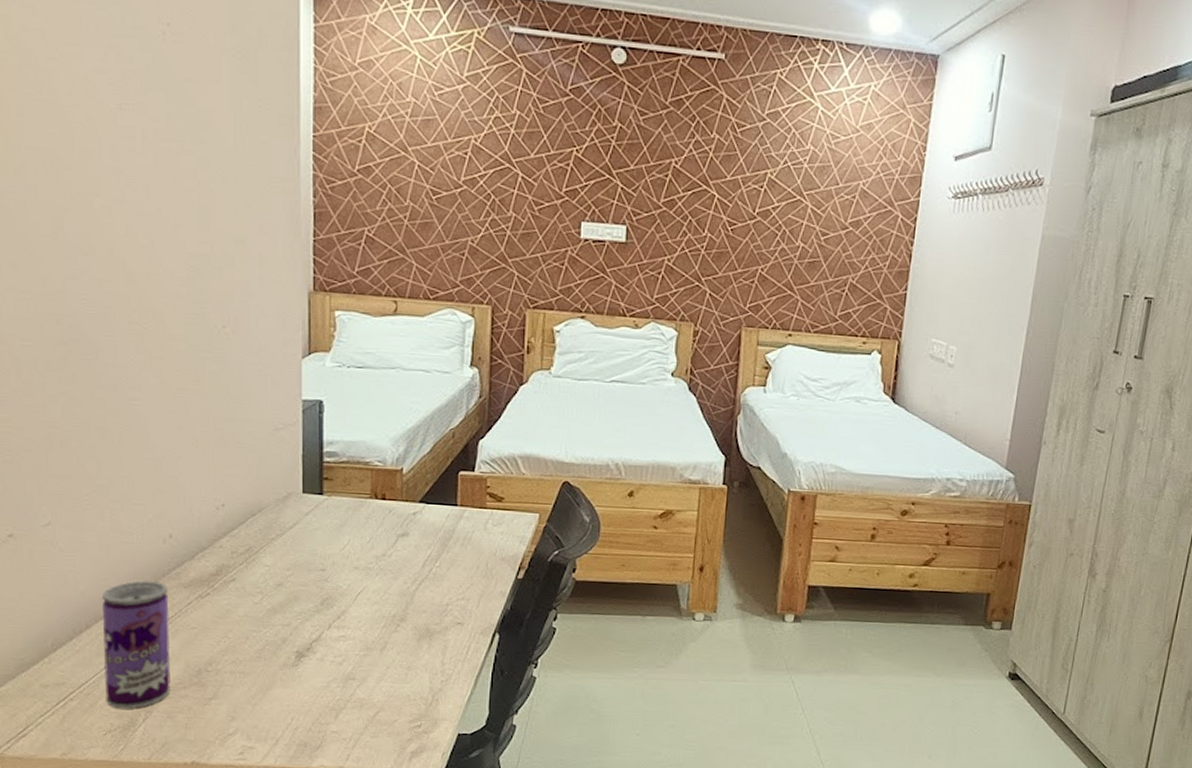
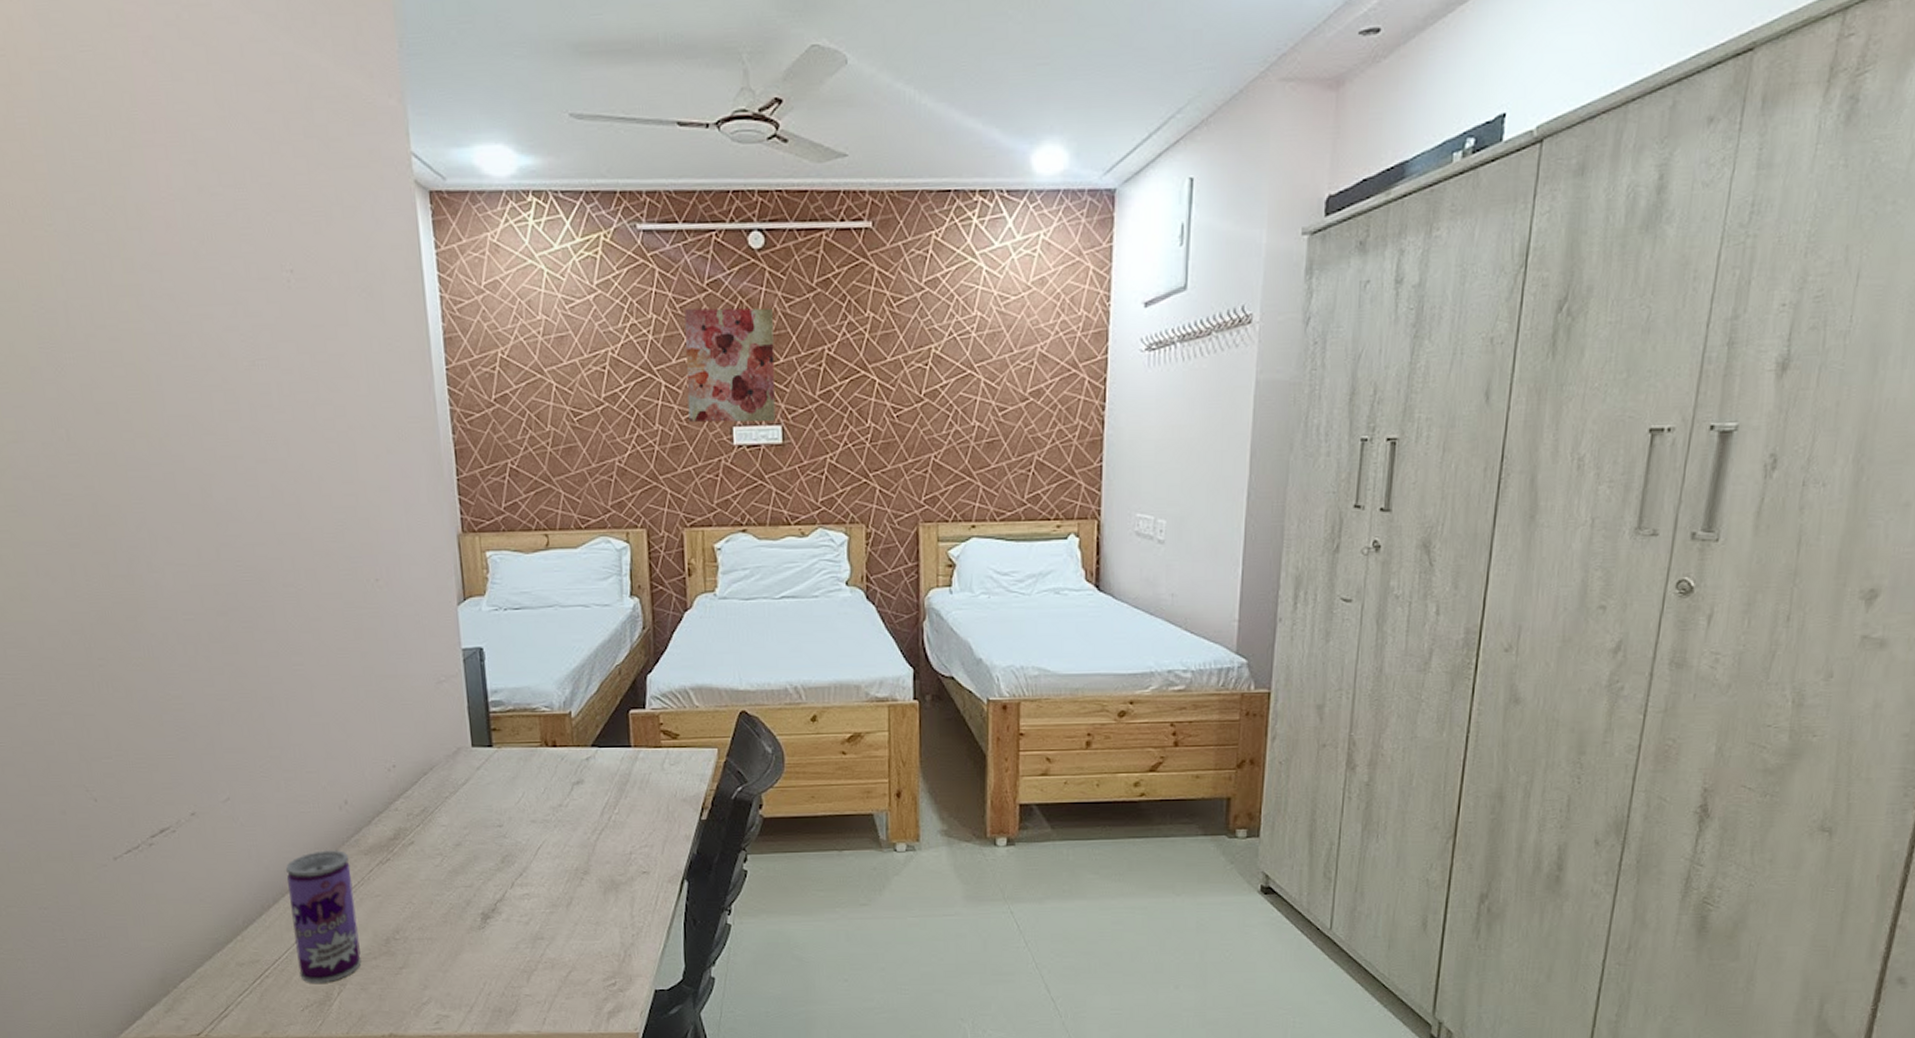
wall art: none [541,110,628,222] -> present [684,307,775,423]

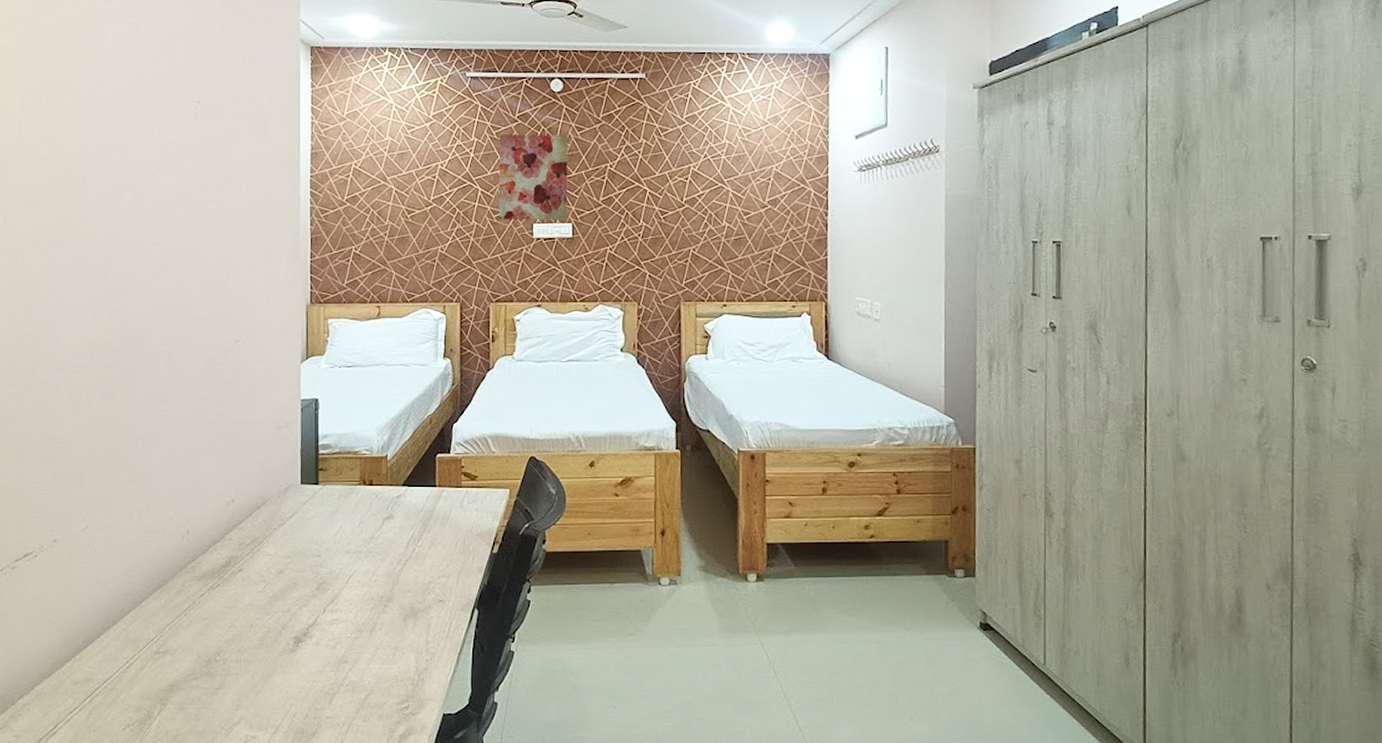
beverage can: present [286,850,361,983] -> none [126,576,185,702]

